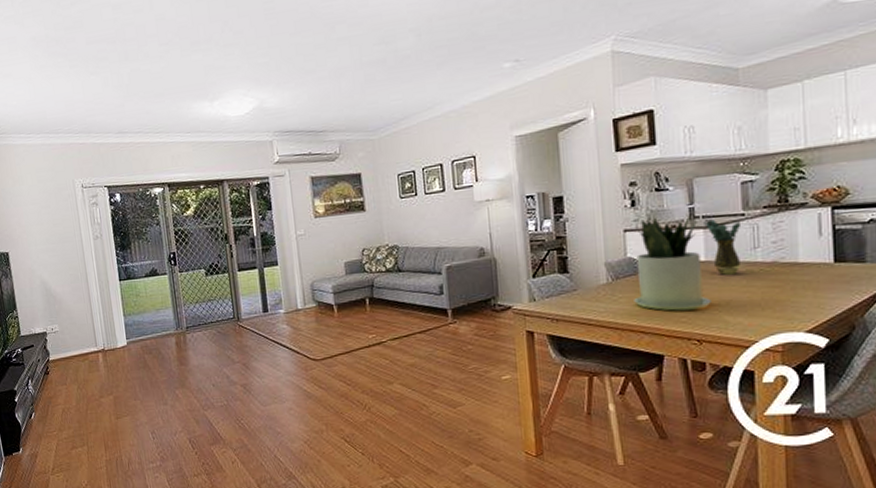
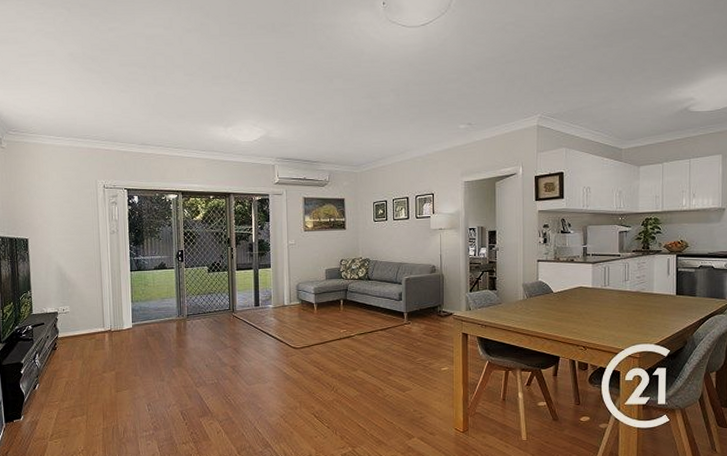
planter: present [634,215,711,311] -> none [541,253,594,324]
vase: present [704,218,742,275] -> none [593,256,618,299]

